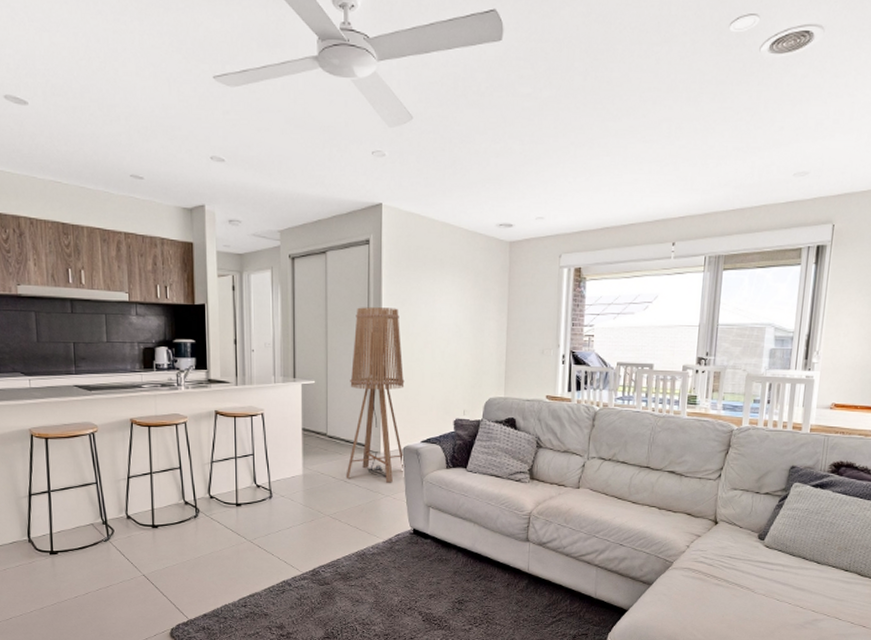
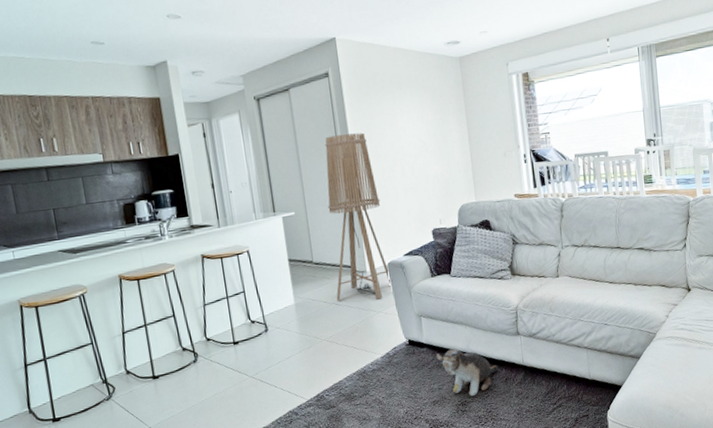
plush toy: none [439,545,502,596] -> present [436,348,498,397]

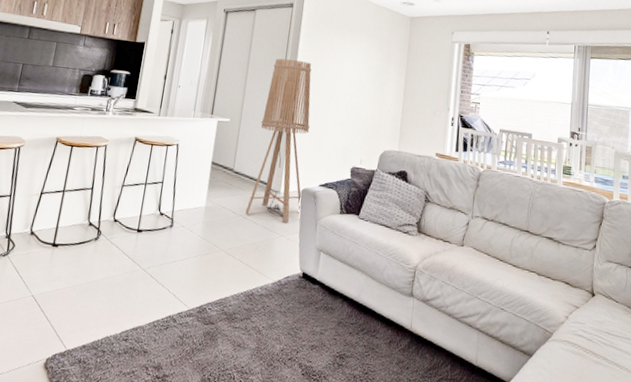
plush toy: present [436,348,498,397] -> none [325,293,385,351]

